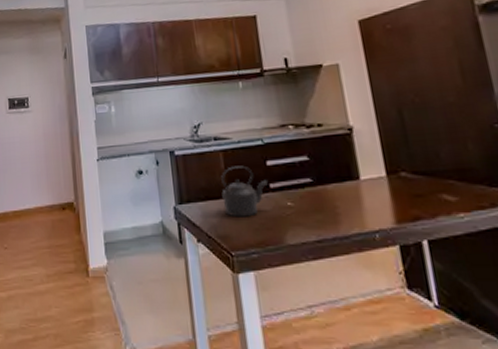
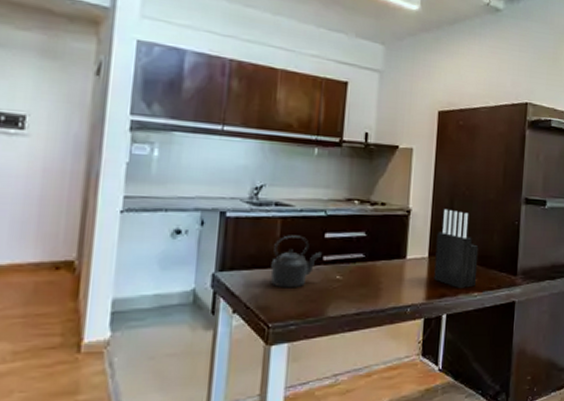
knife block: none [390,120,458,210] -> present [434,208,479,289]

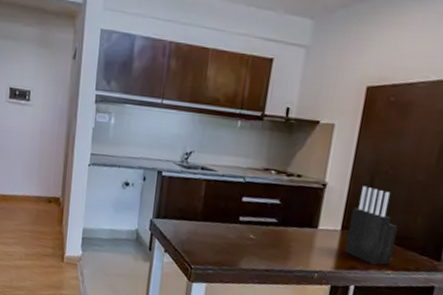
kettle: present [270,235,322,288] -> none [195,195,239,241]

